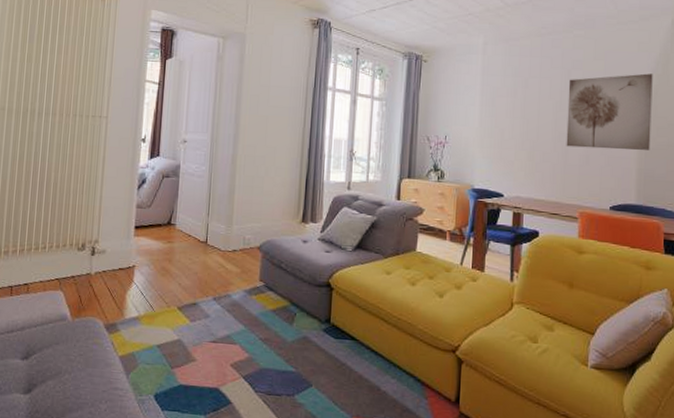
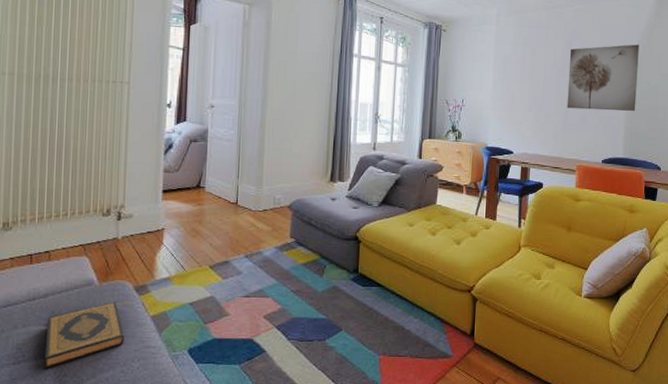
hardback book: none [18,338,94,404] -> present [44,301,124,370]

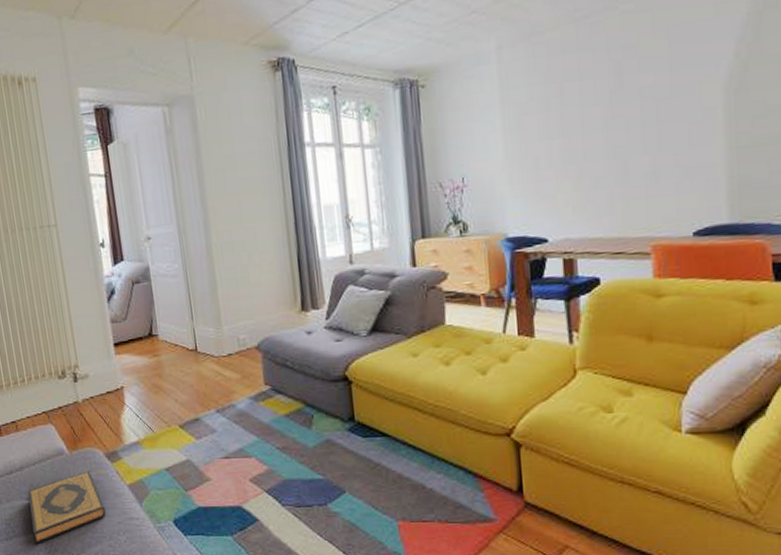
wall art: present [567,44,639,111] -> none [619,43,744,164]

